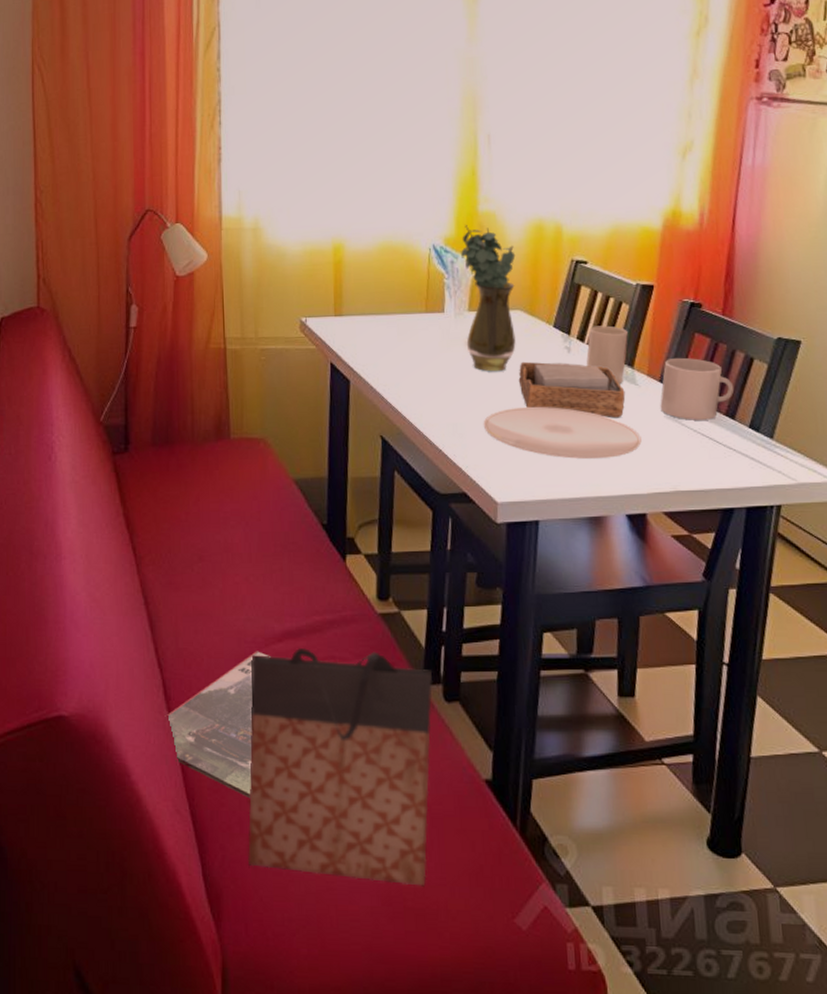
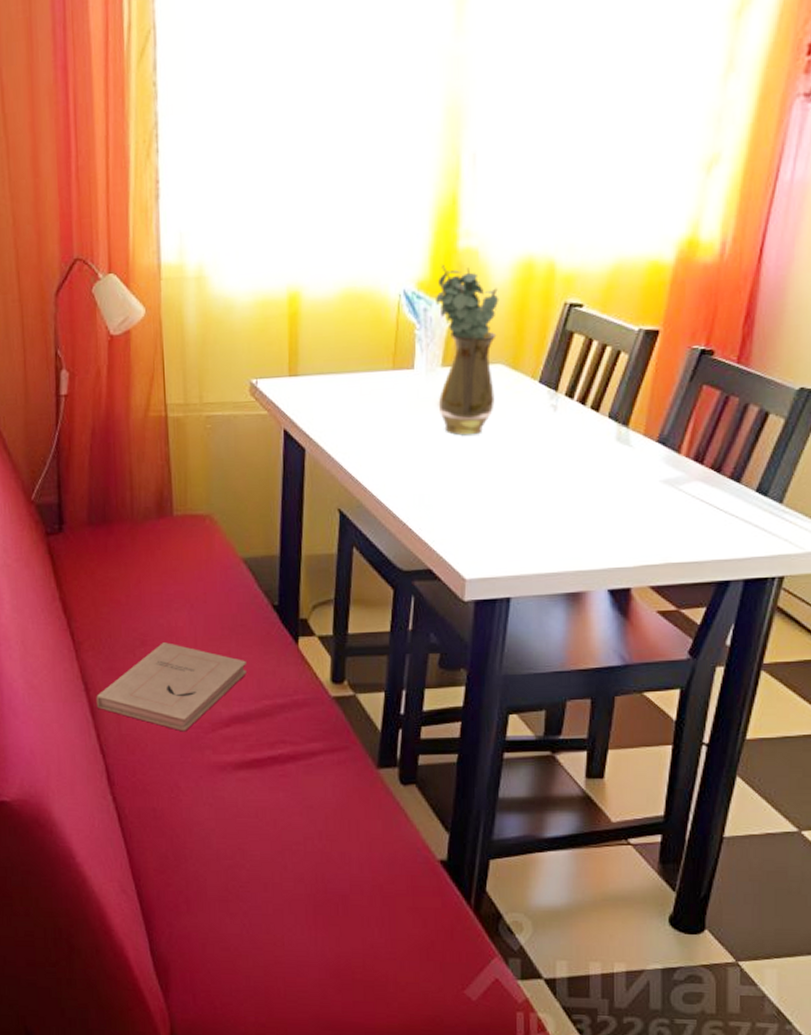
book: none [155,558,298,647] -> present [96,642,247,732]
magazine: present [165,651,270,799] -> none [109,736,218,879]
bag: present [247,647,433,887] -> none [194,732,389,961]
plate: present [483,406,642,459] -> none [453,472,631,530]
napkin holder: present [518,361,626,418] -> none [495,423,617,485]
cup: present [586,325,628,385] -> none [573,379,625,447]
mug: present [660,357,735,420] -> none [656,413,743,485]

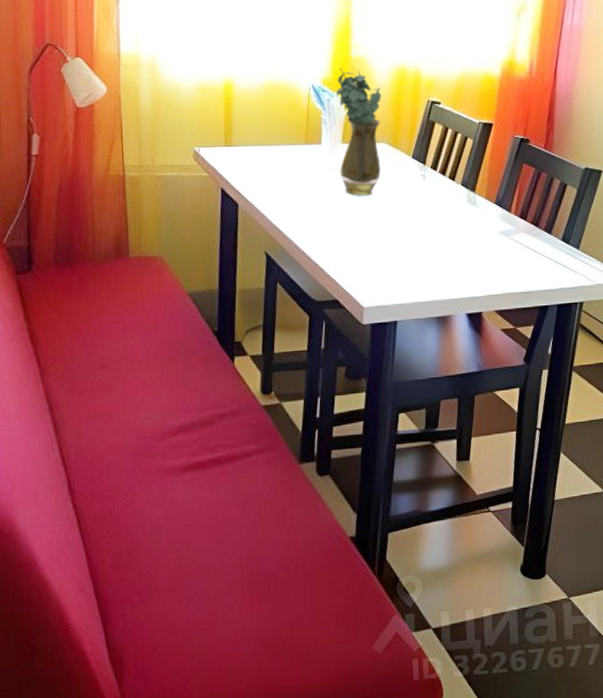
book: present [96,642,247,732] -> none [59,365,191,442]

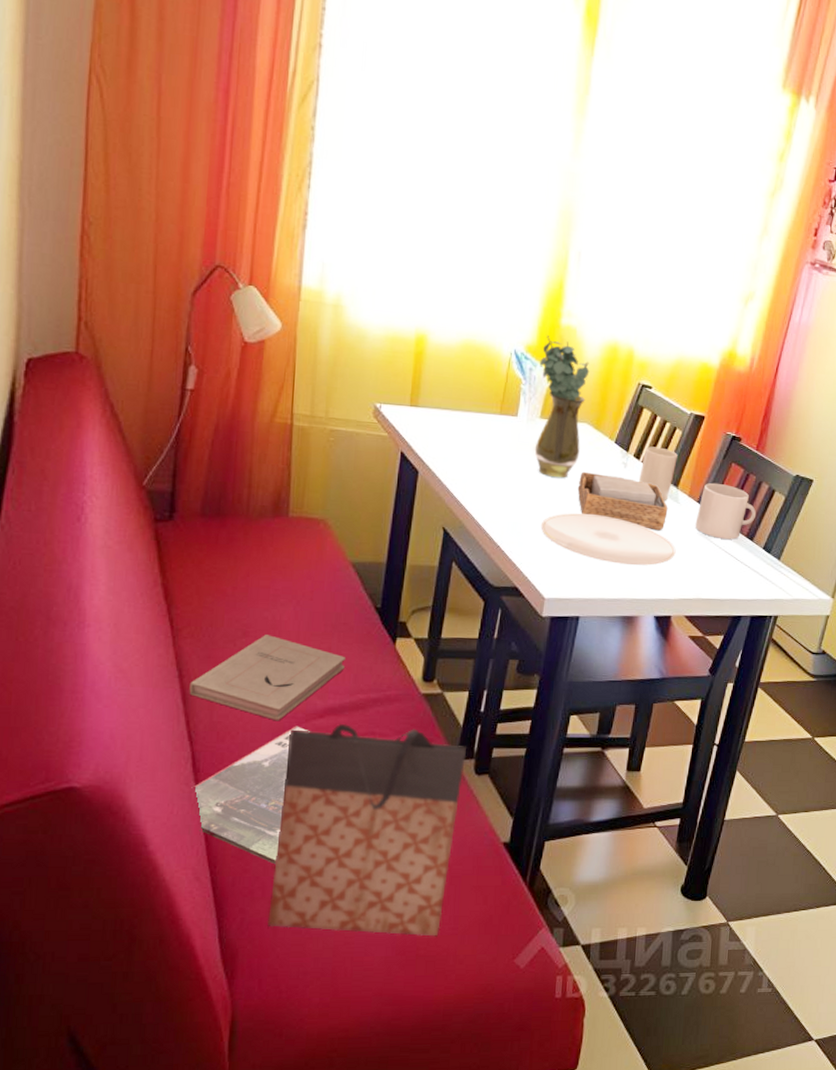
book: none [59,365,191,442] -> present [189,635,345,721]
magazine: none [69,444,167,573] -> present [191,726,310,865]
bag: none [146,438,308,630] -> present [266,723,467,937]
plate: none [352,225,480,269] -> present [540,512,676,566]
napkin holder: none [382,187,468,235] -> present [577,471,668,531]
cup: none [437,157,472,207] -> present [638,446,677,502]
mug: none [495,184,552,235] -> present [695,482,757,540]

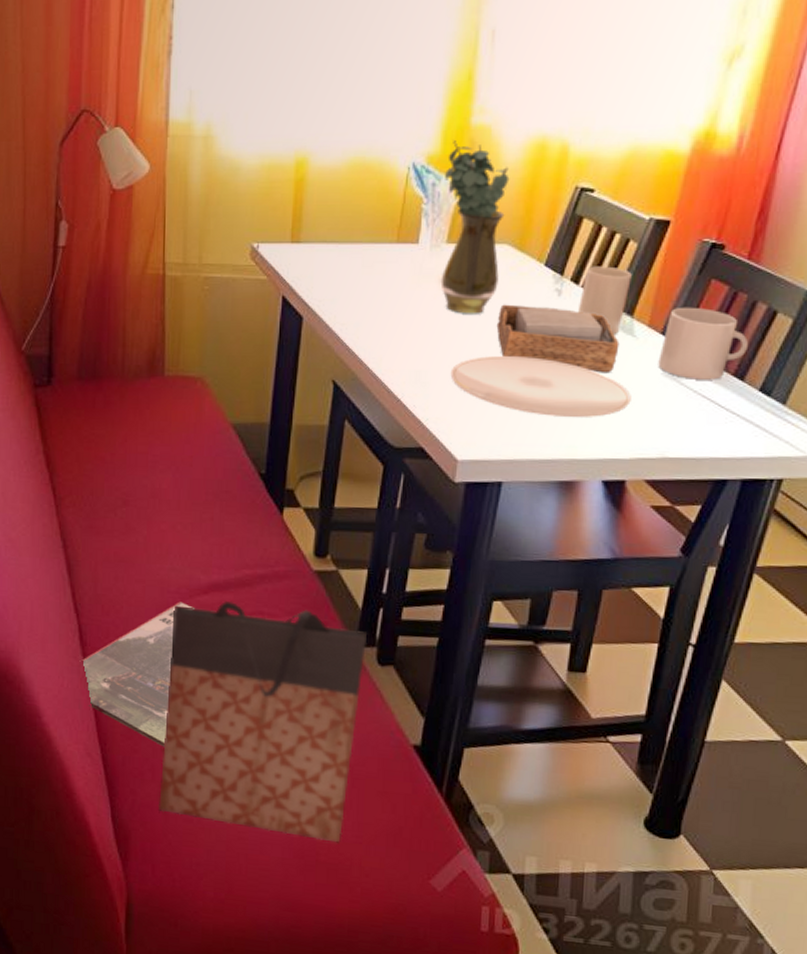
book: present [189,635,345,721] -> none [73,504,229,596]

